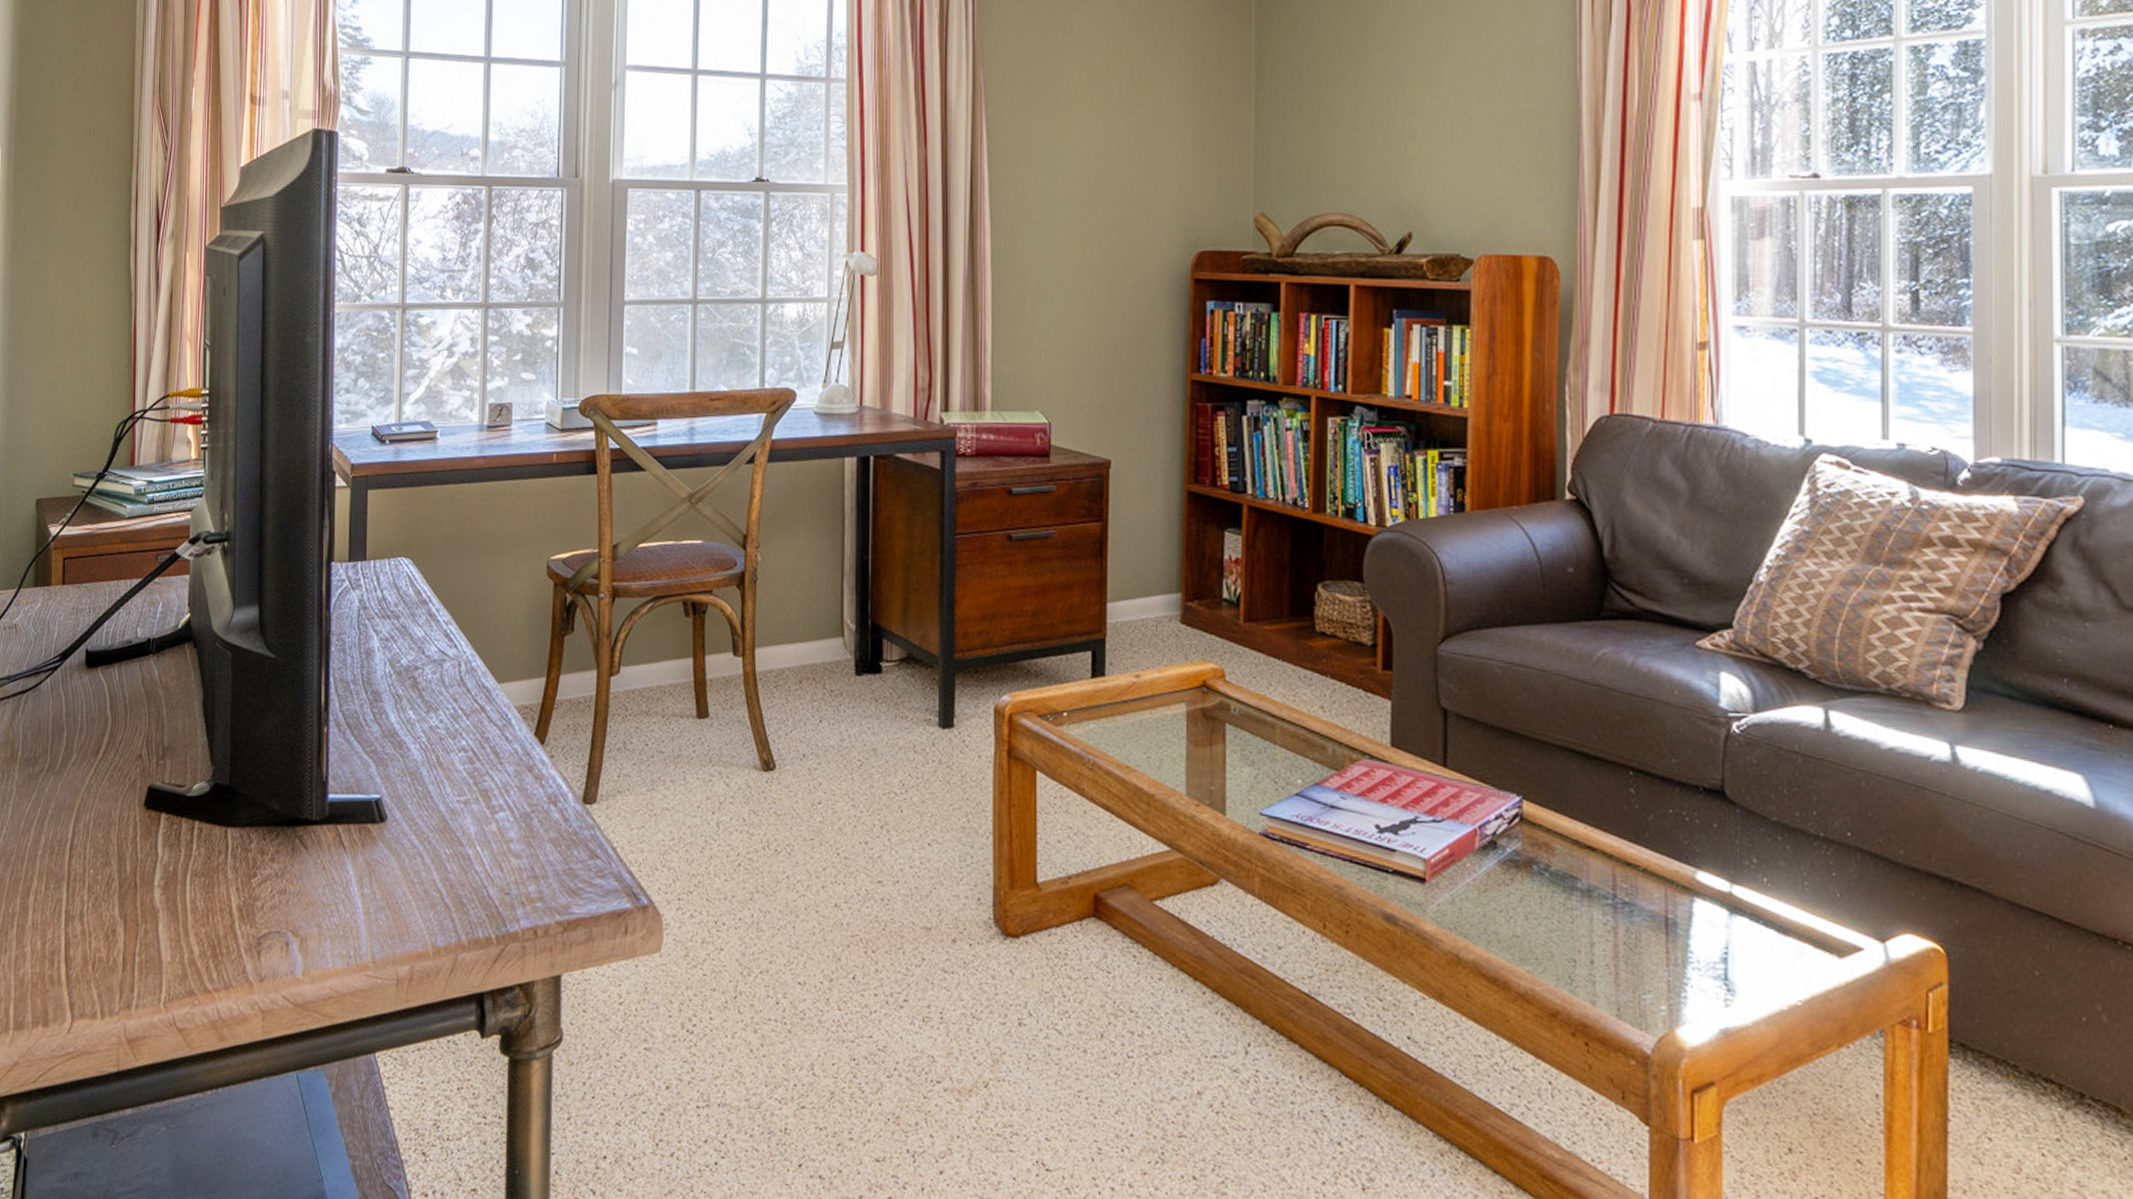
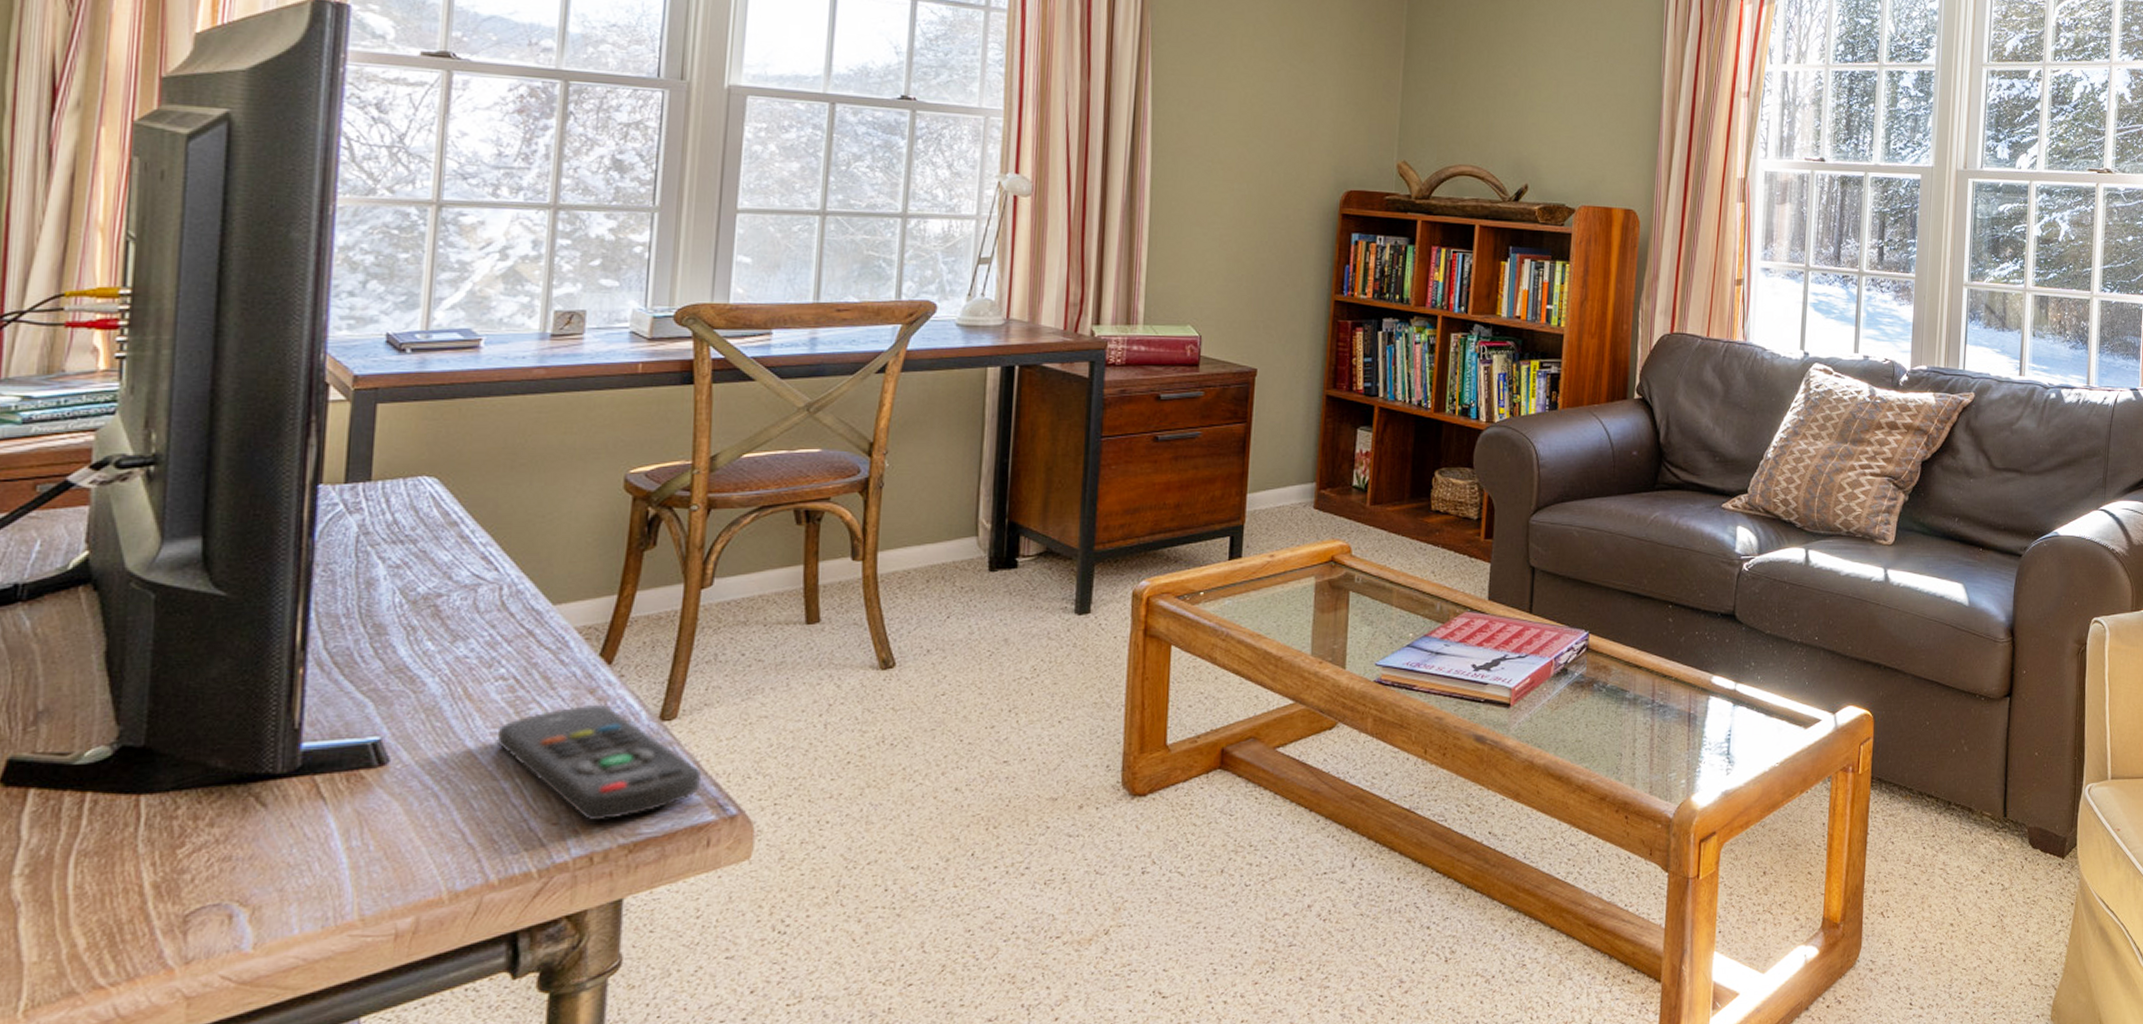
remote control: none [462,781,617,895] -> present [496,704,701,820]

